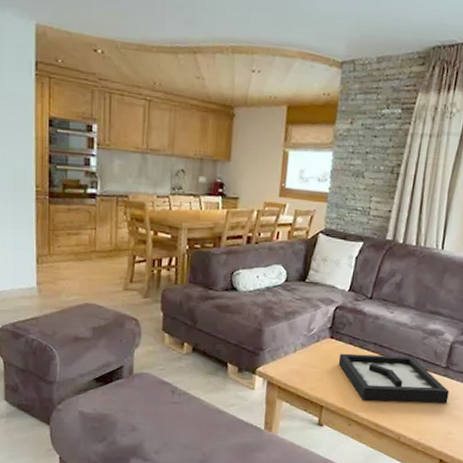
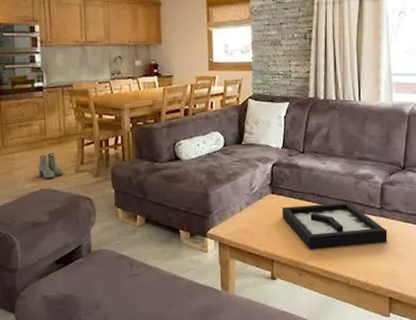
boots: none [84,267,111,293] -> present [38,153,64,178]

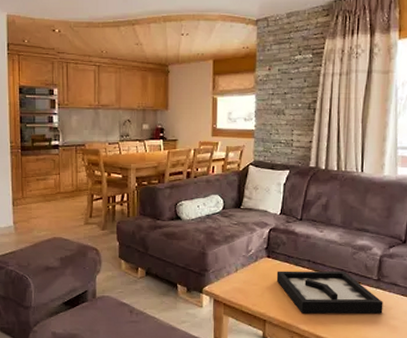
boots: present [38,153,64,178] -> none [52,206,74,228]

